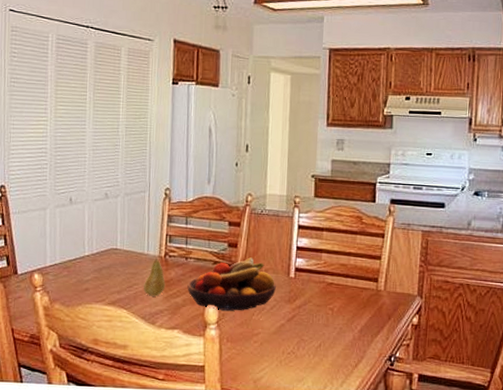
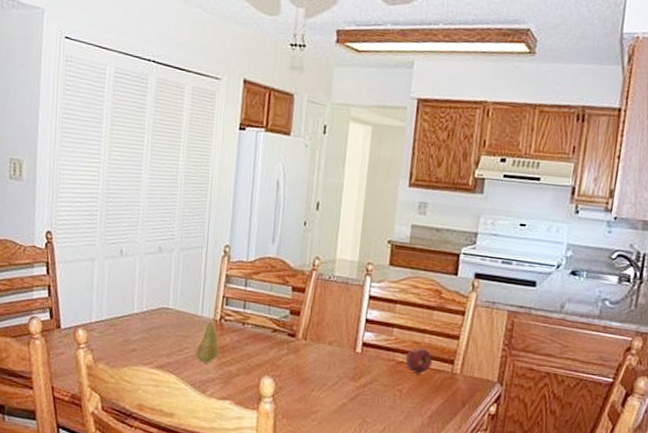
fruit bowl: present [187,257,276,311] -> none [242,327,340,385]
apple: none [334,269,359,292] -> present [405,348,433,373]

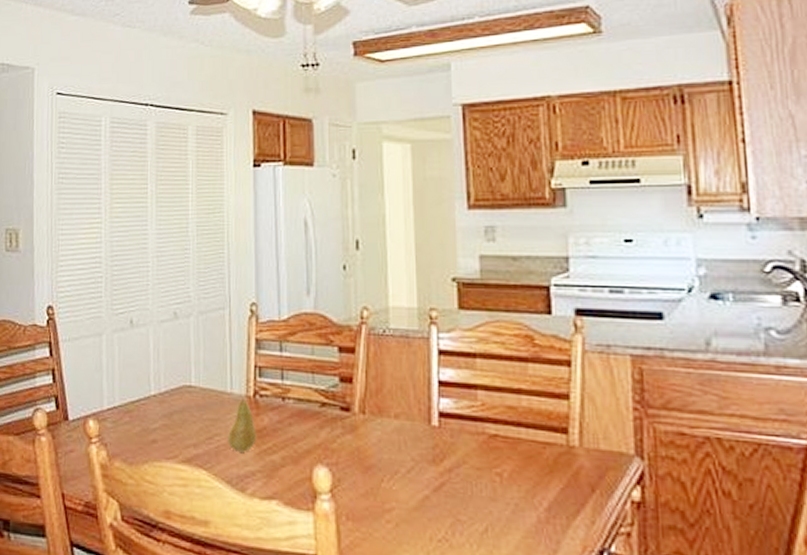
apple: present [405,348,433,373] -> none [499,414,538,449]

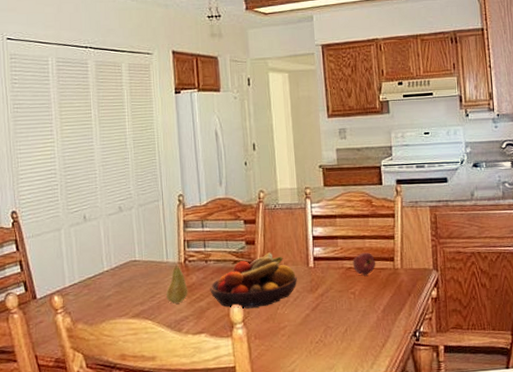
fruit bowl: none [286,397,413,475] -> present [210,252,297,308]
apple: none [499,414,538,449] -> present [352,252,376,275]

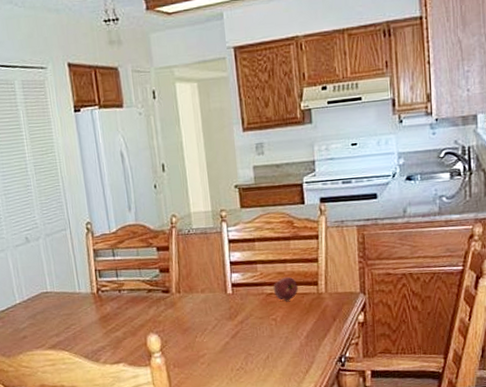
fruit: present [166,266,188,304] -> none [81,296,103,334]
fruit bowl: present [210,252,297,308] -> none [125,280,215,338]

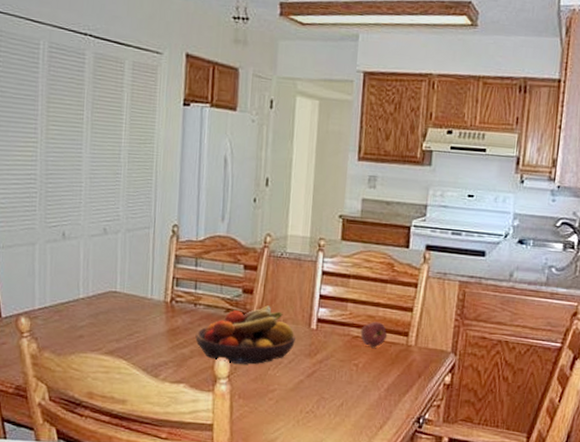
fruit bowl: none [125,280,215,338] -> present [195,305,295,365]

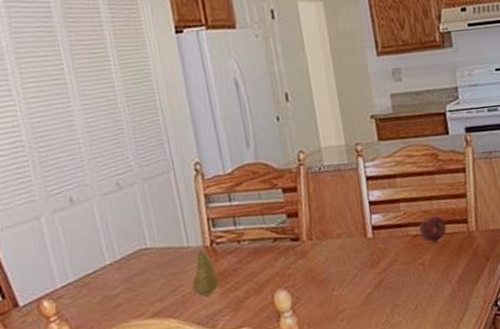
fruit: none [146,304,171,346] -> present [191,250,220,296]
fruit bowl: present [195,305,295,365] -> none [246,224,355,294]

